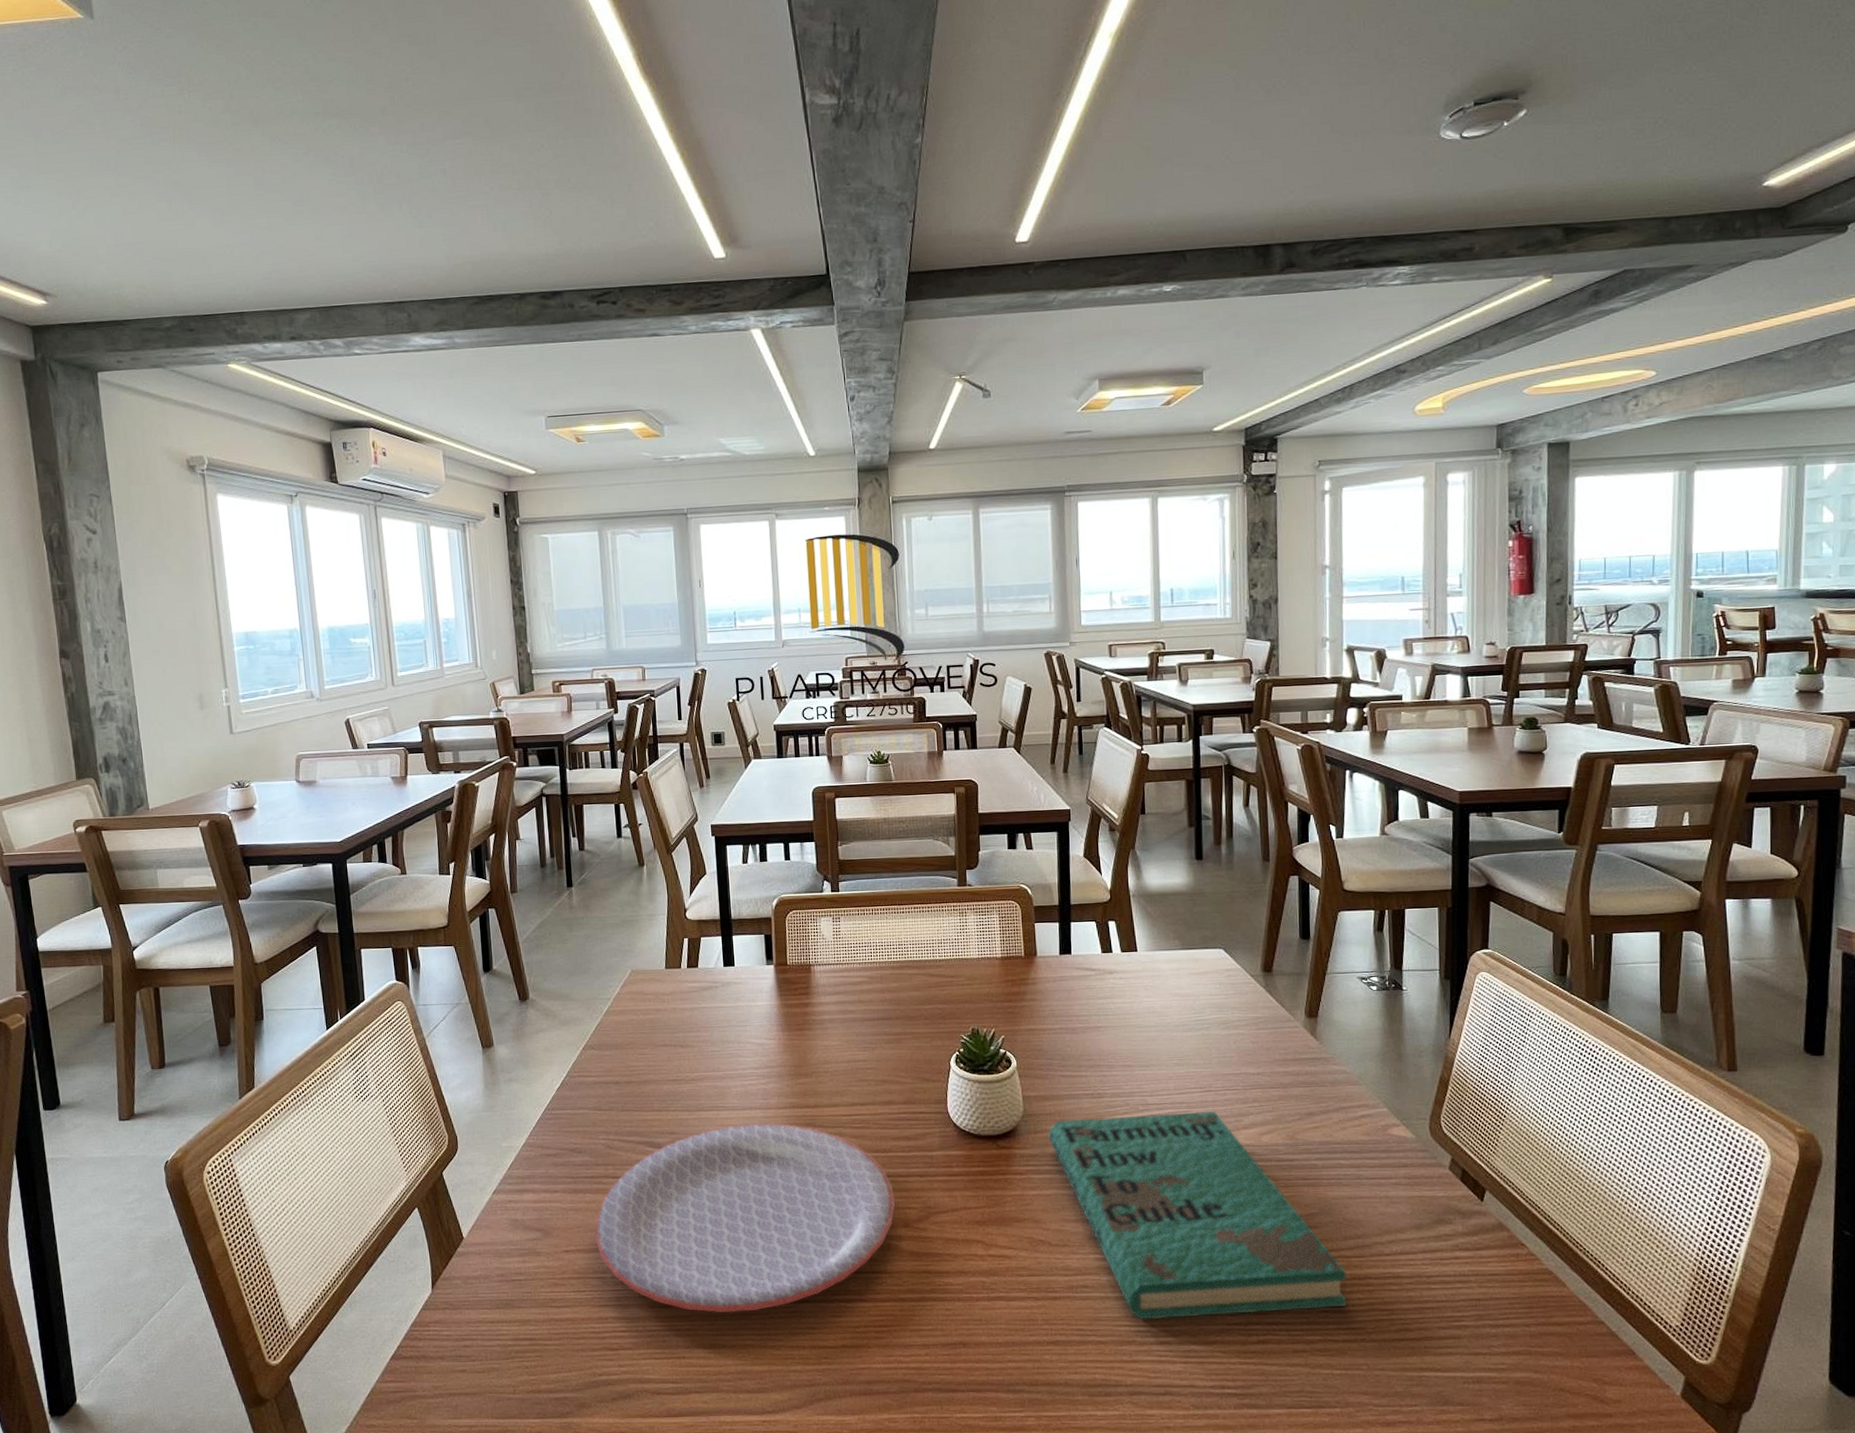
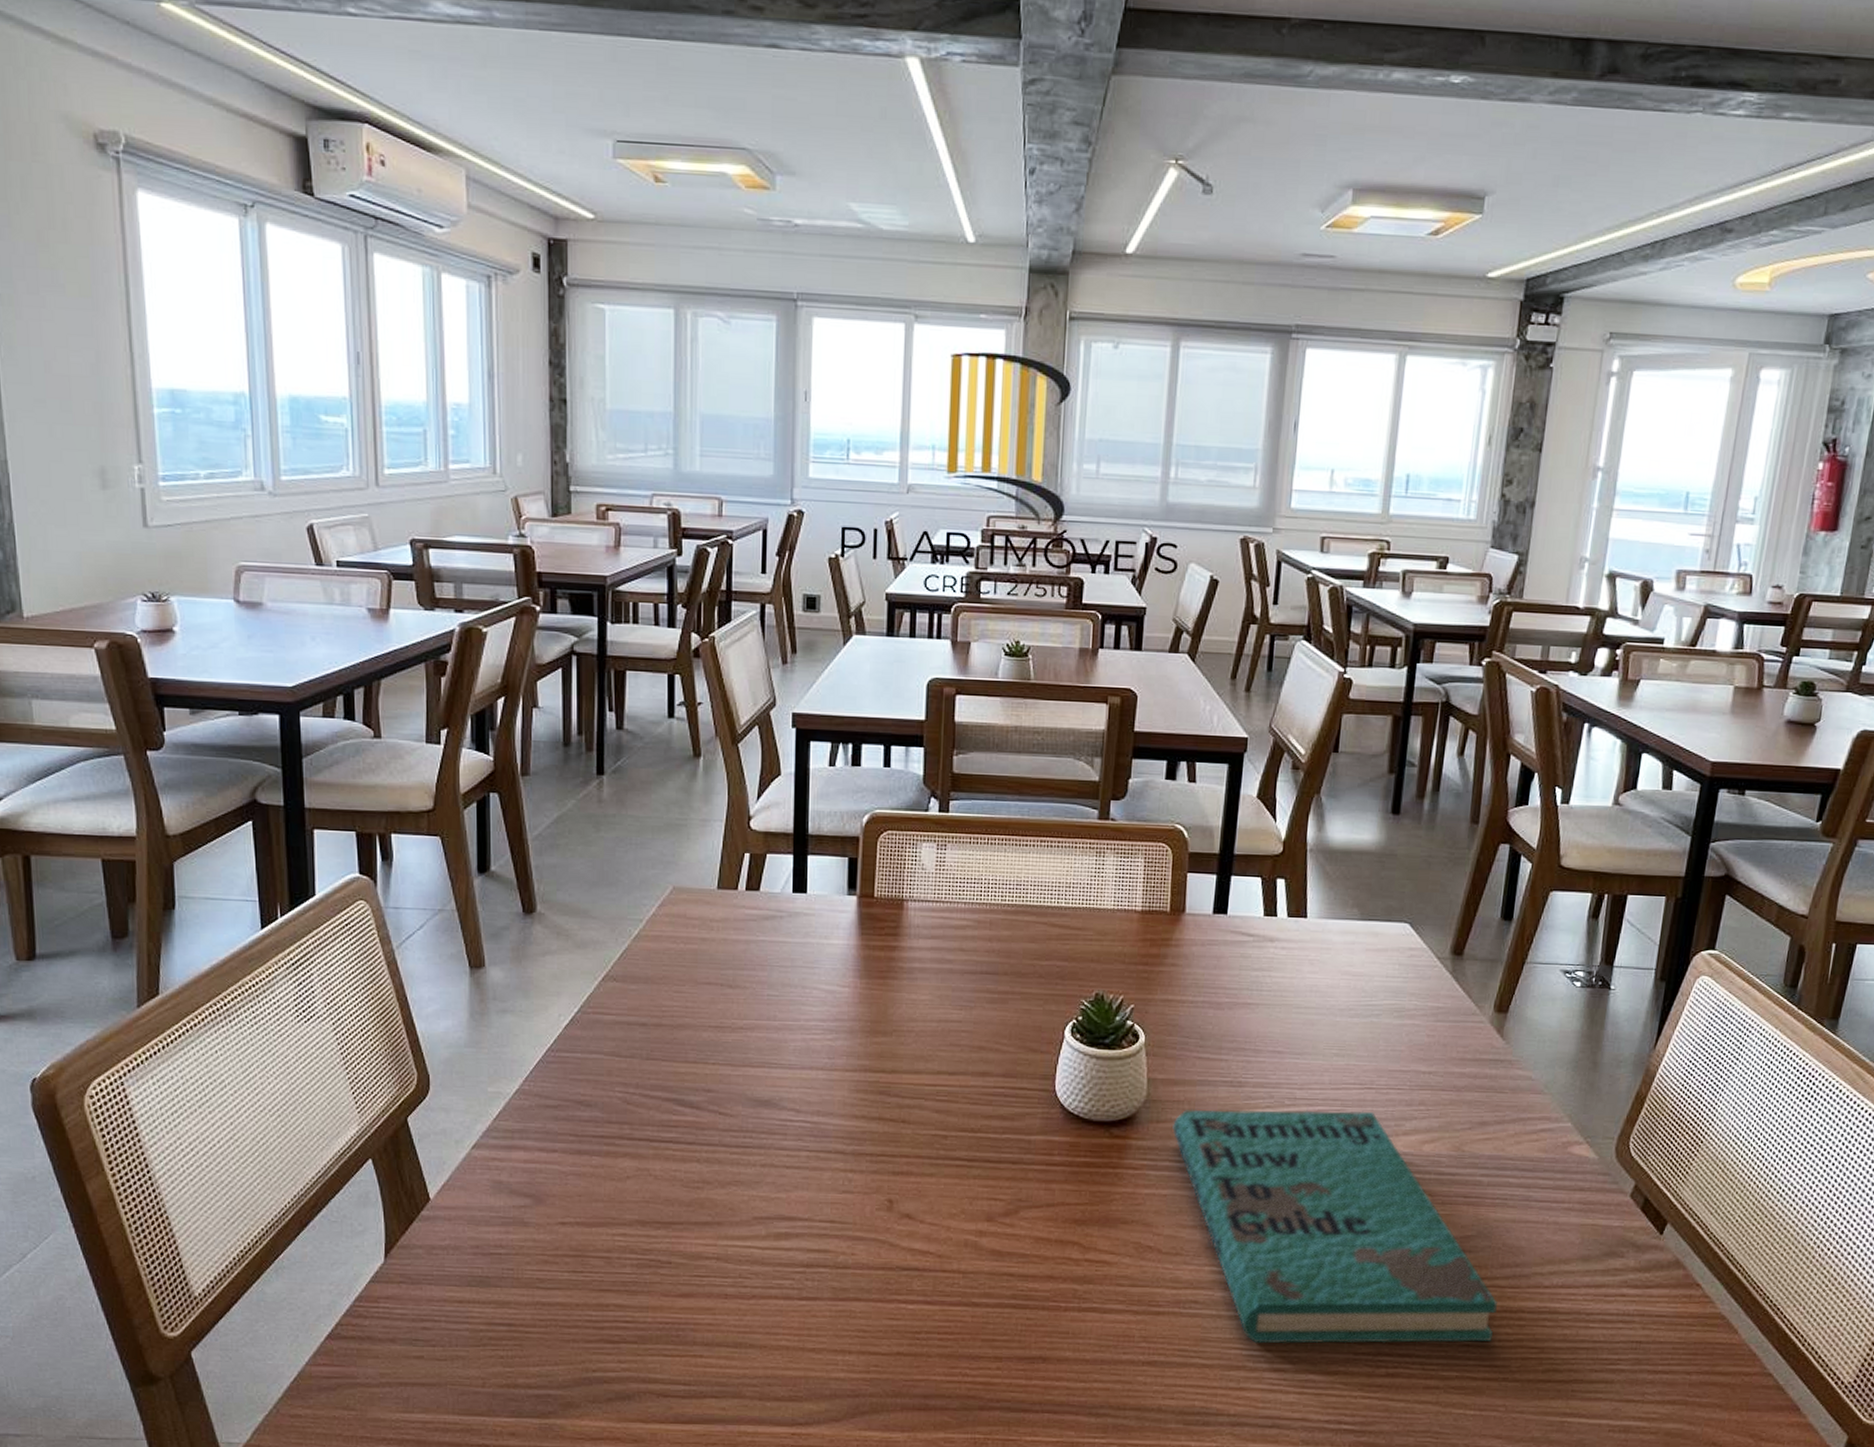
plate: present [595,1123,895,1313] -> none [600,1086,979,1308]

